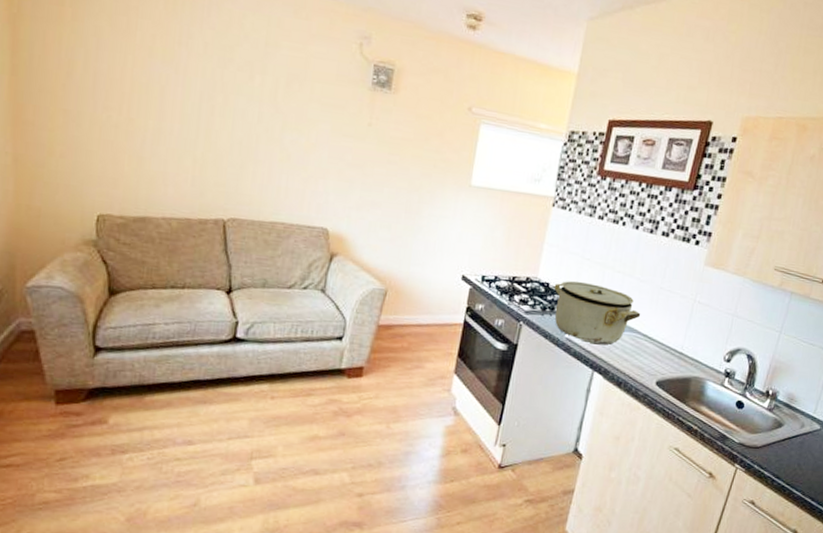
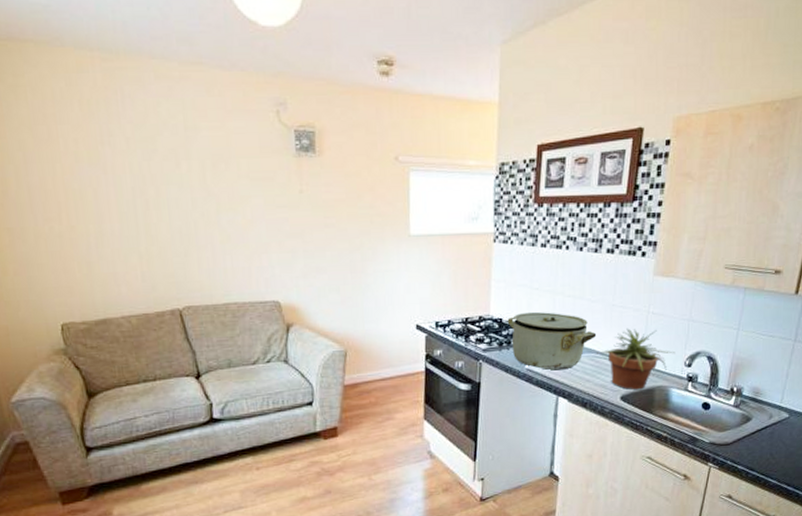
potted plant: none [638,313,717,378] -> present [597,328,676,390]

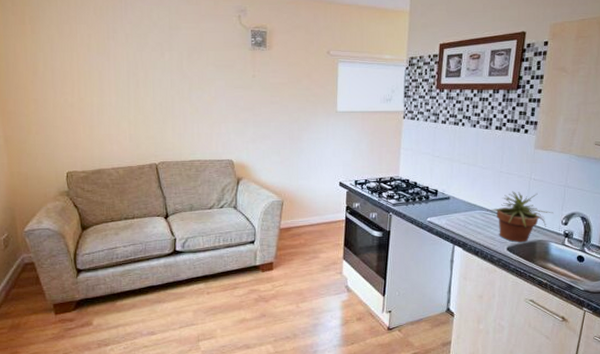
cooking pot: present [507,311,597,370] -> none [413,175,487,224]

